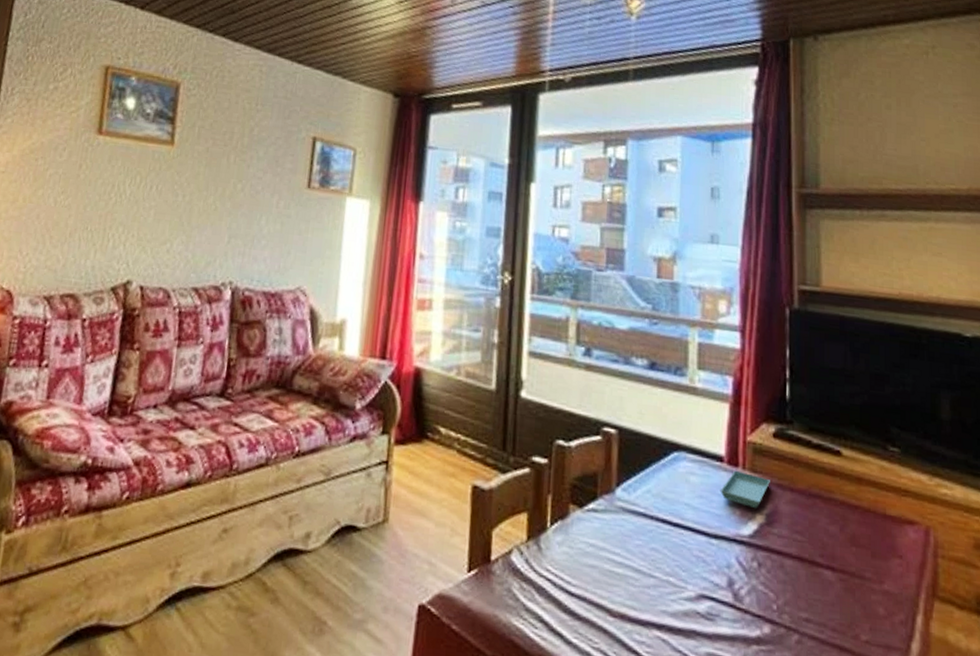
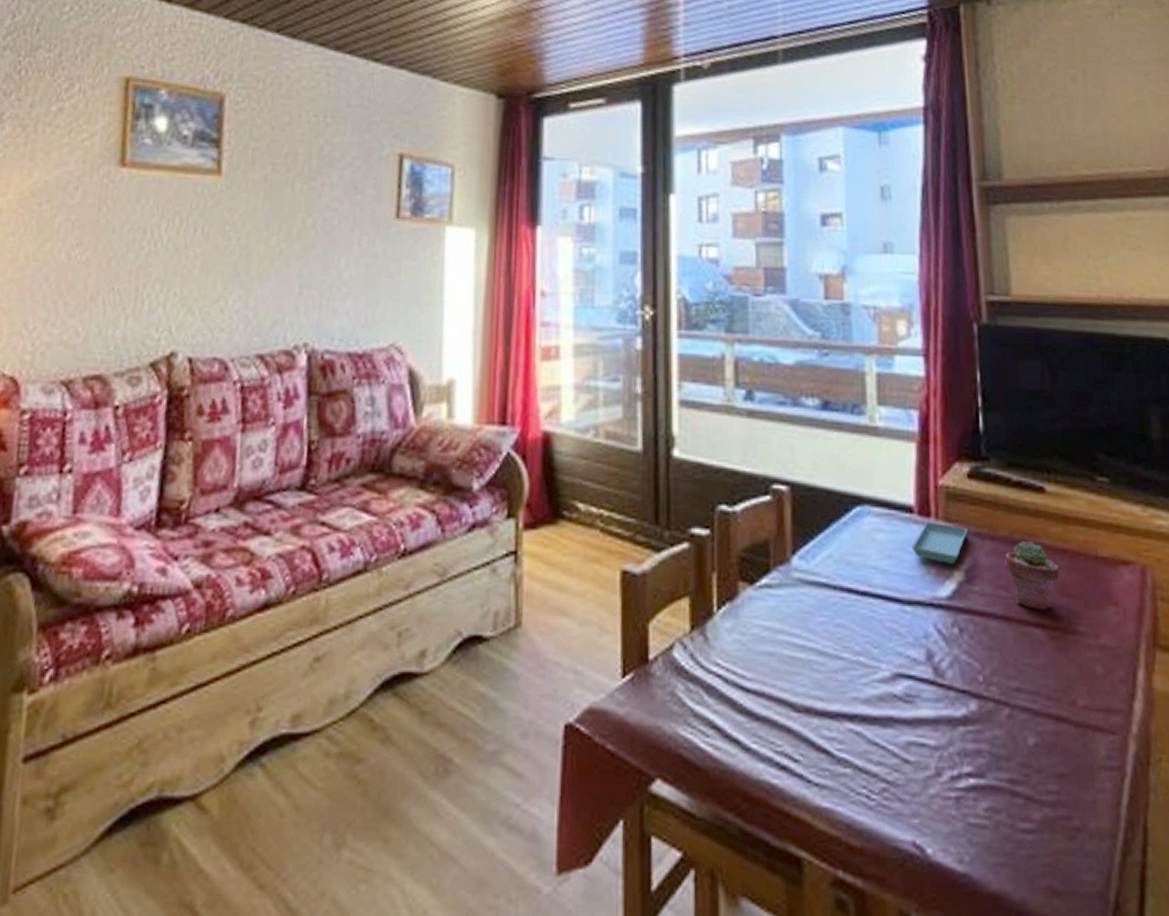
potted succulent: none [802,495,851,556] -> present [1005,540,1060,610]

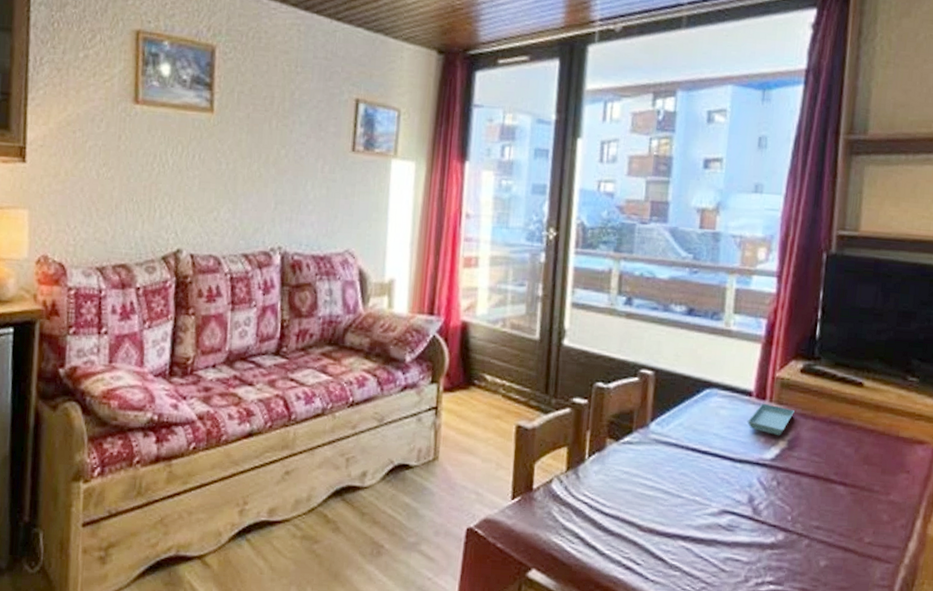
potted succulent: present [1005,540,1060,610] -> none [821,421,866,473]

